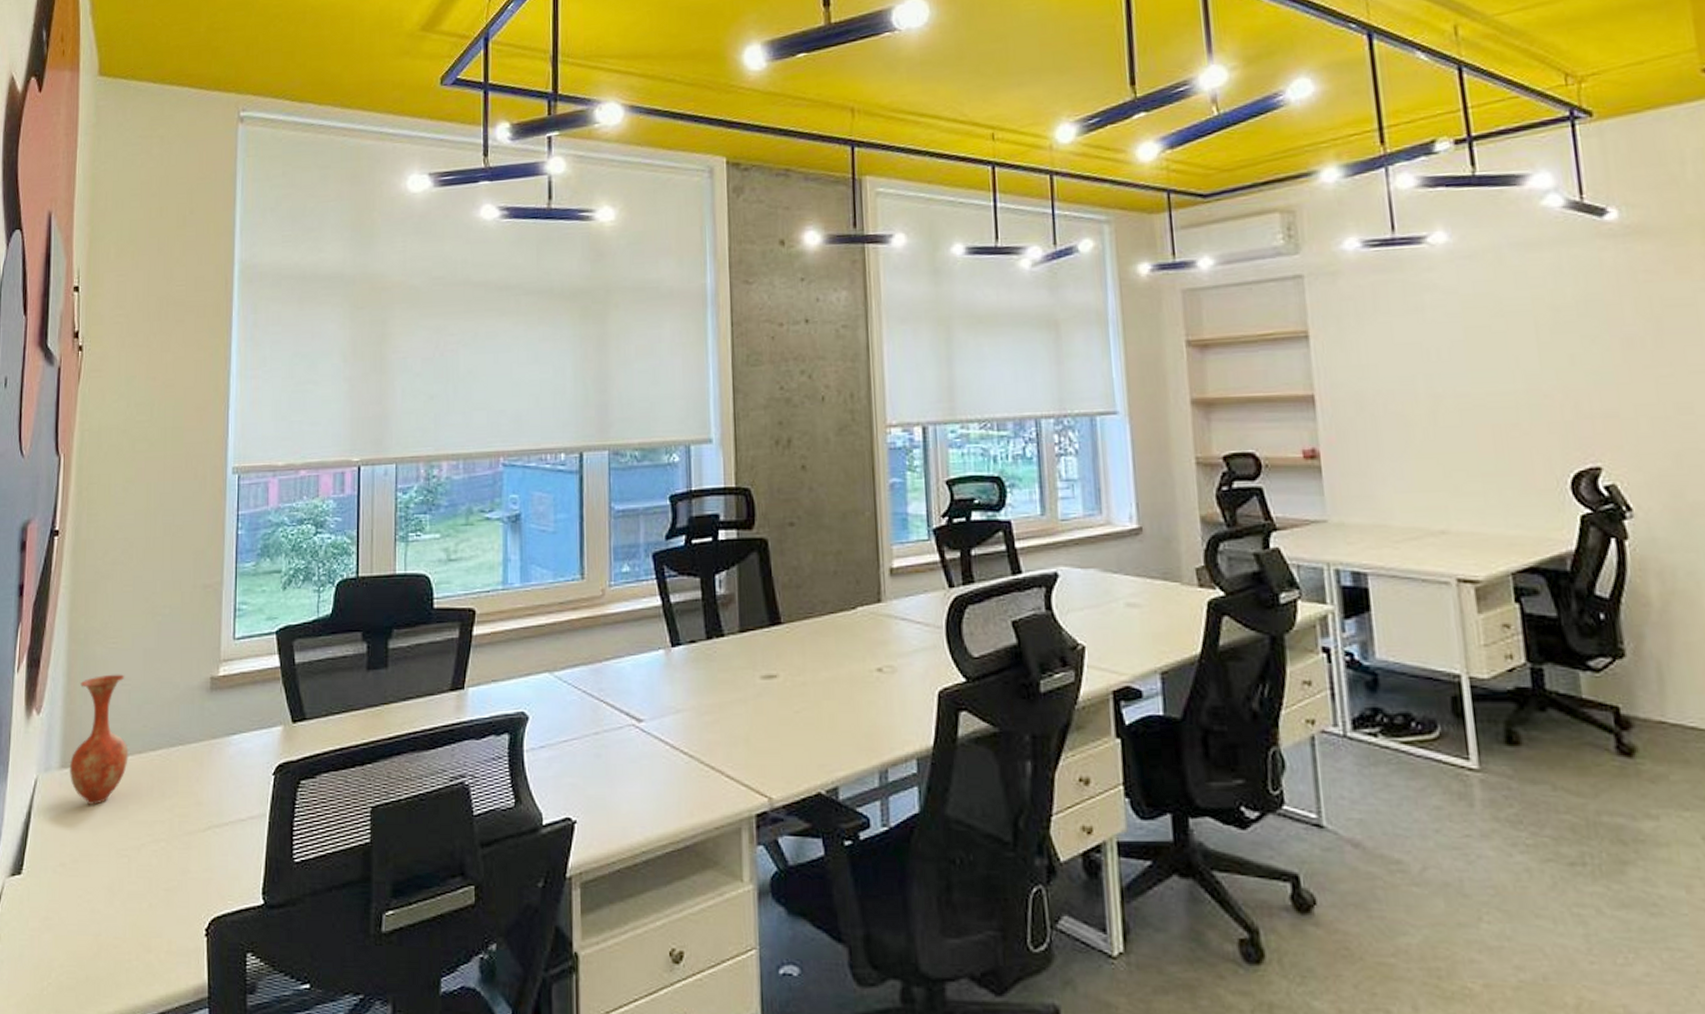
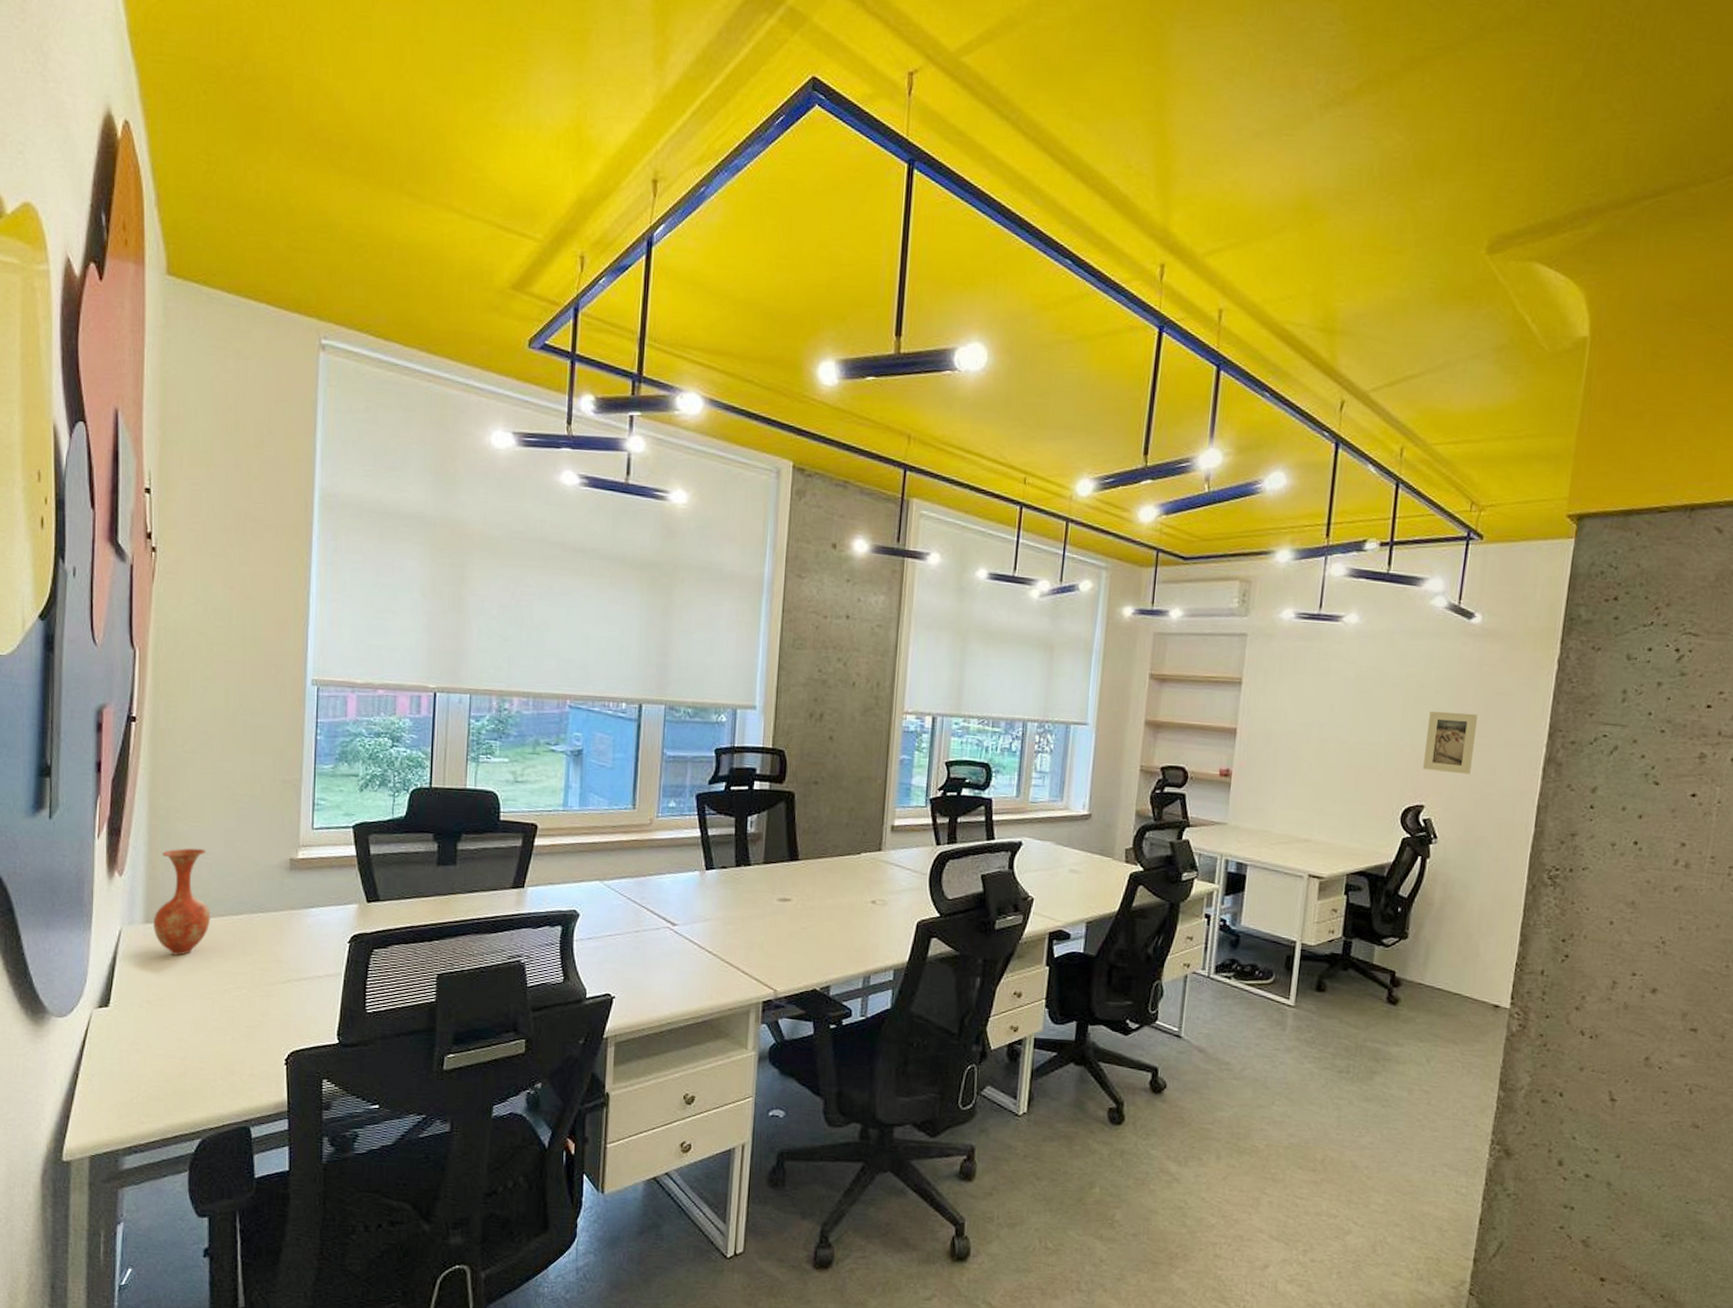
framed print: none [1577,336,1658,419] -> present [1422,710,1478,775]

